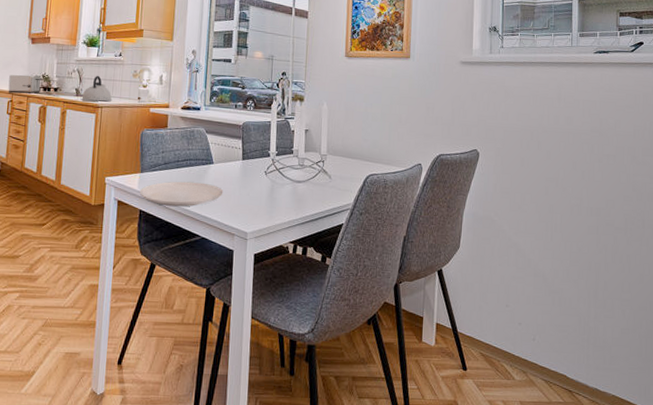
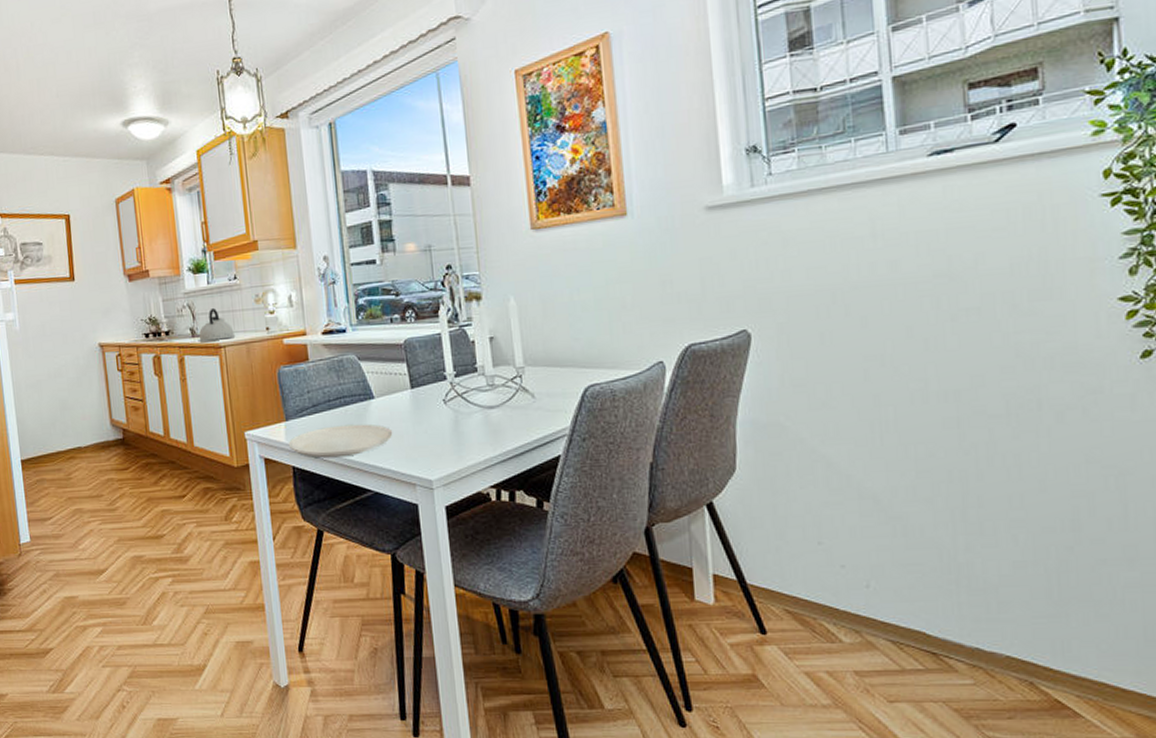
toaster: present [8,74,42,95] -> none [111,319,150,346]

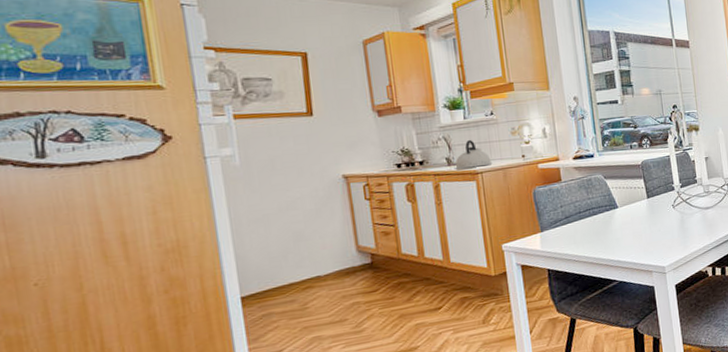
plate: present [288,424,393,459] -> none [543,228,634,260]

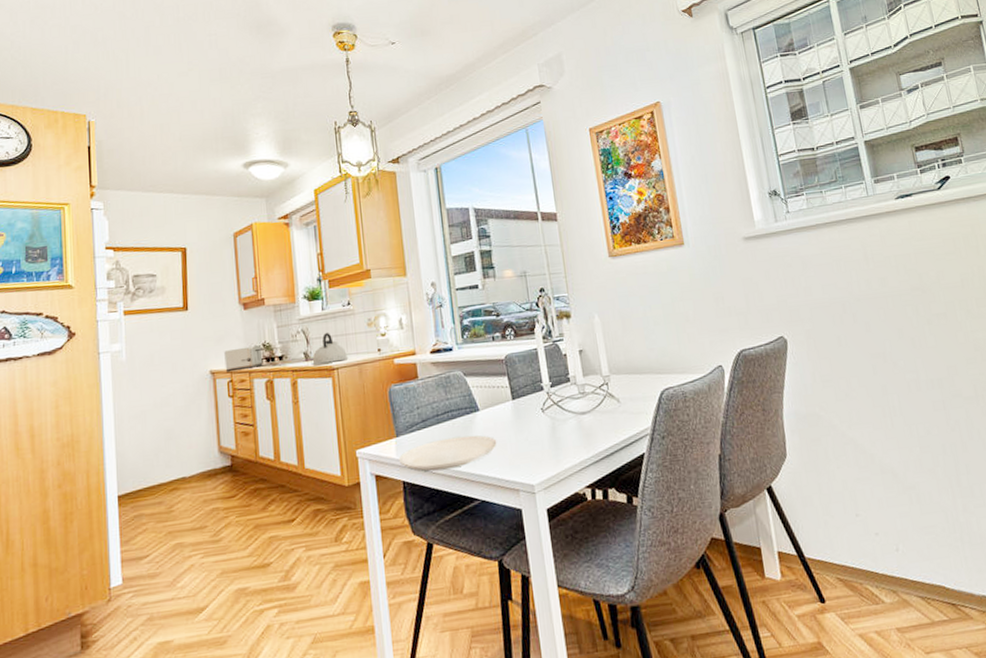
toaster: none [358,151,402,177] -> present [224,345,263,372]
plate: none [543,228,634,260] -> present [398,435,497,472]

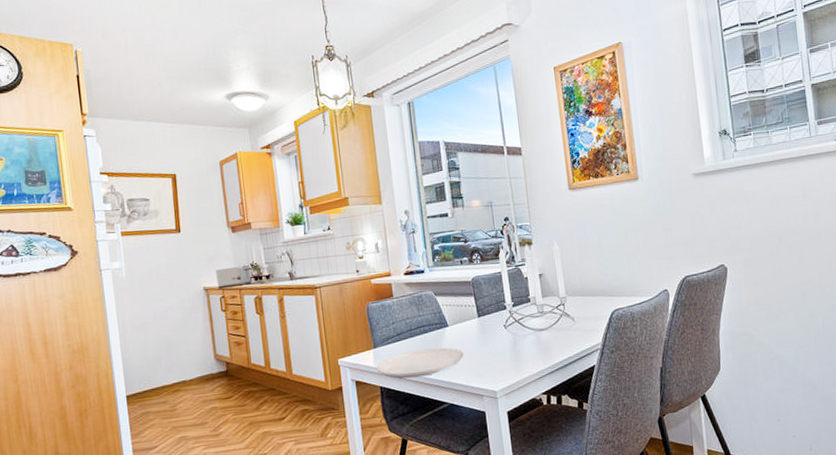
kettle: present [312,332,349,365] -> none [296,254,330,283]

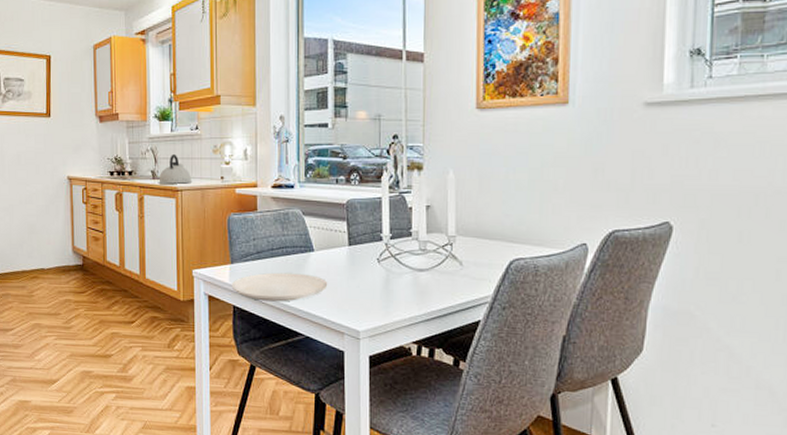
toaster: present [216,265,252,289] -> none [80,158,114,180]
kettle: none [296,254,330,283] -> present [159,153,193,184]

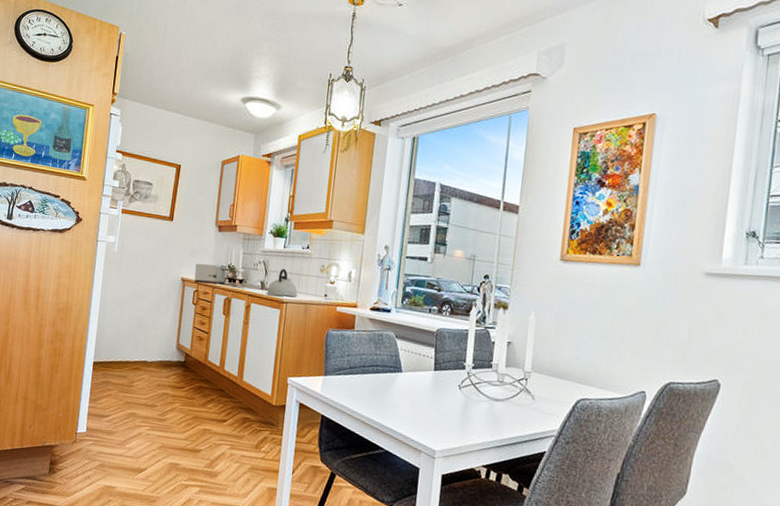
toaster: none [80,158,114,180] -> present [194,263,227,285]
plate: present [231,272,328,302] -> none [322,387,412,417]

